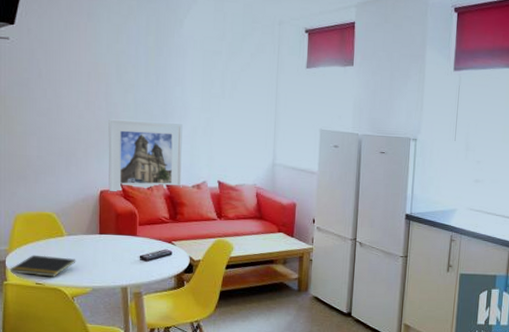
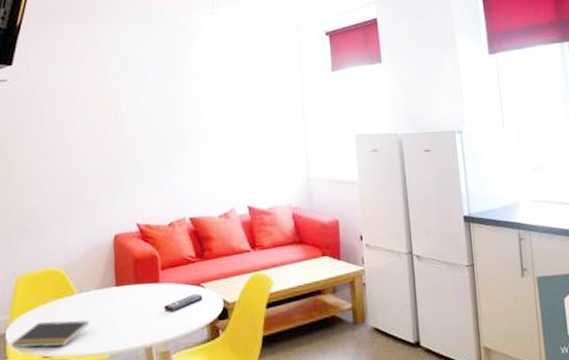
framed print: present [108,119,183,193] -> none [120,148,207,237]

